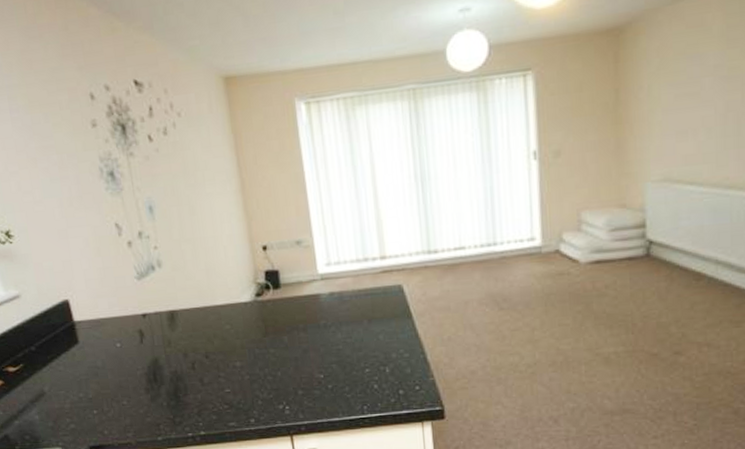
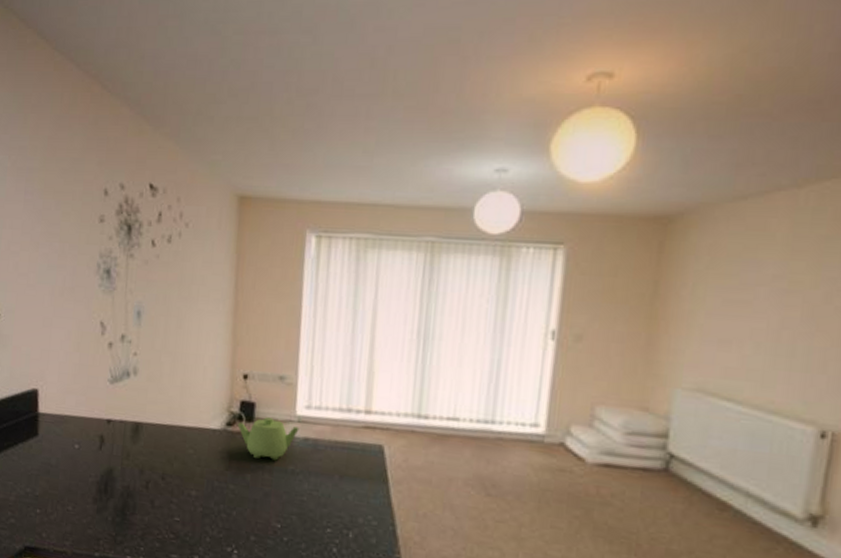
teapot: none [266,281,324,320] -> present [237,417,299,461]

